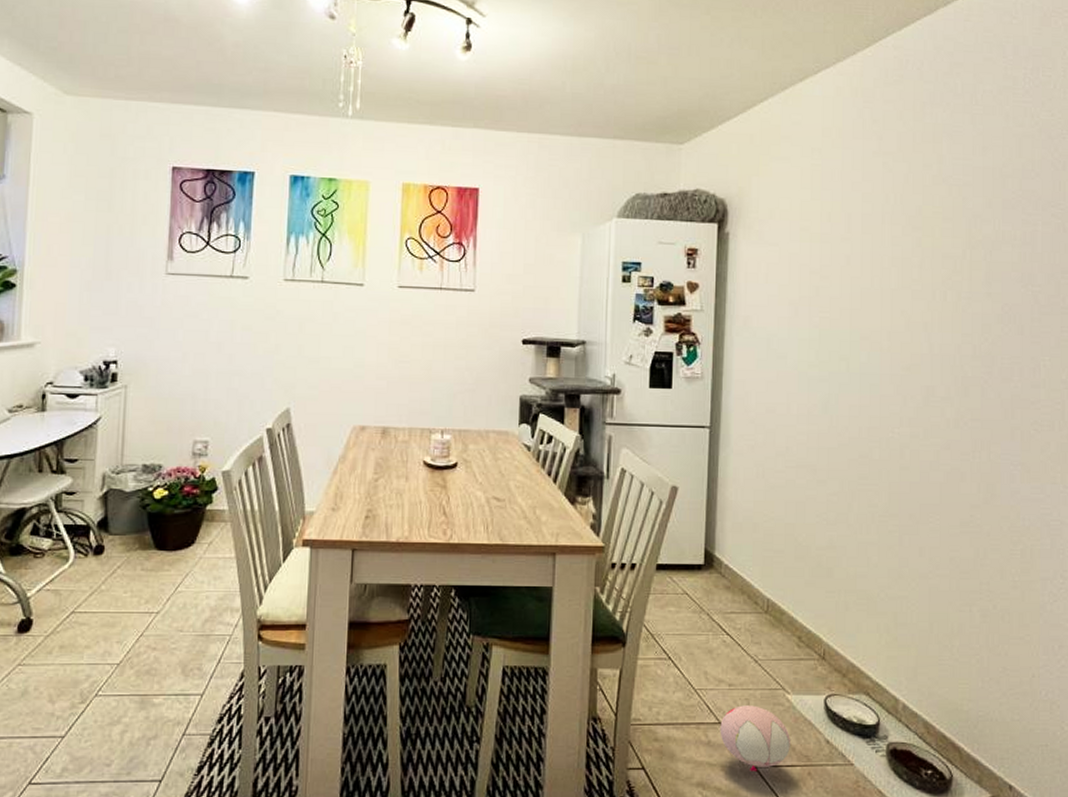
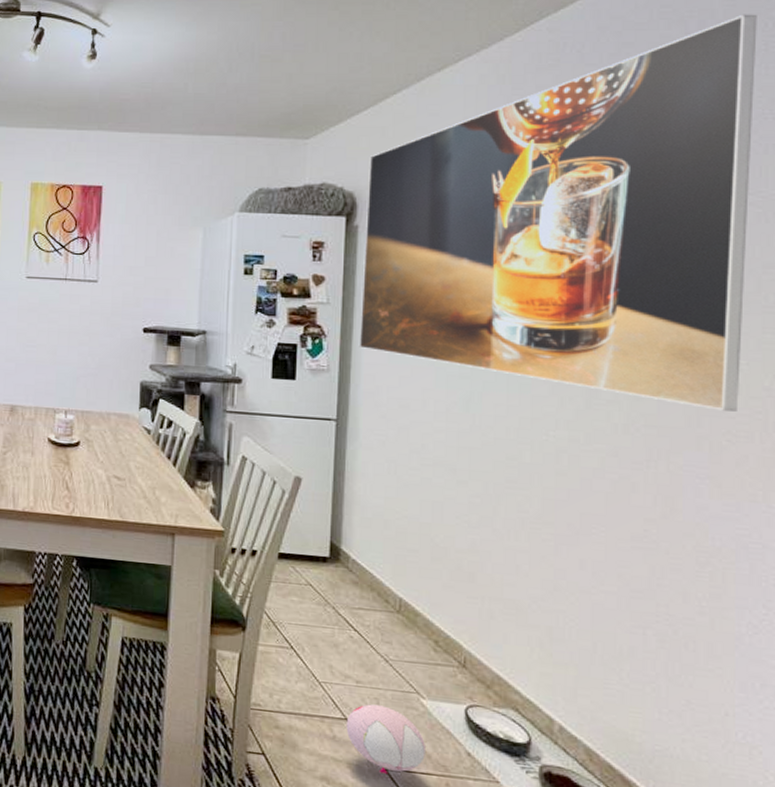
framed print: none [730,42,1058,403] -> present [359,14,757,412]

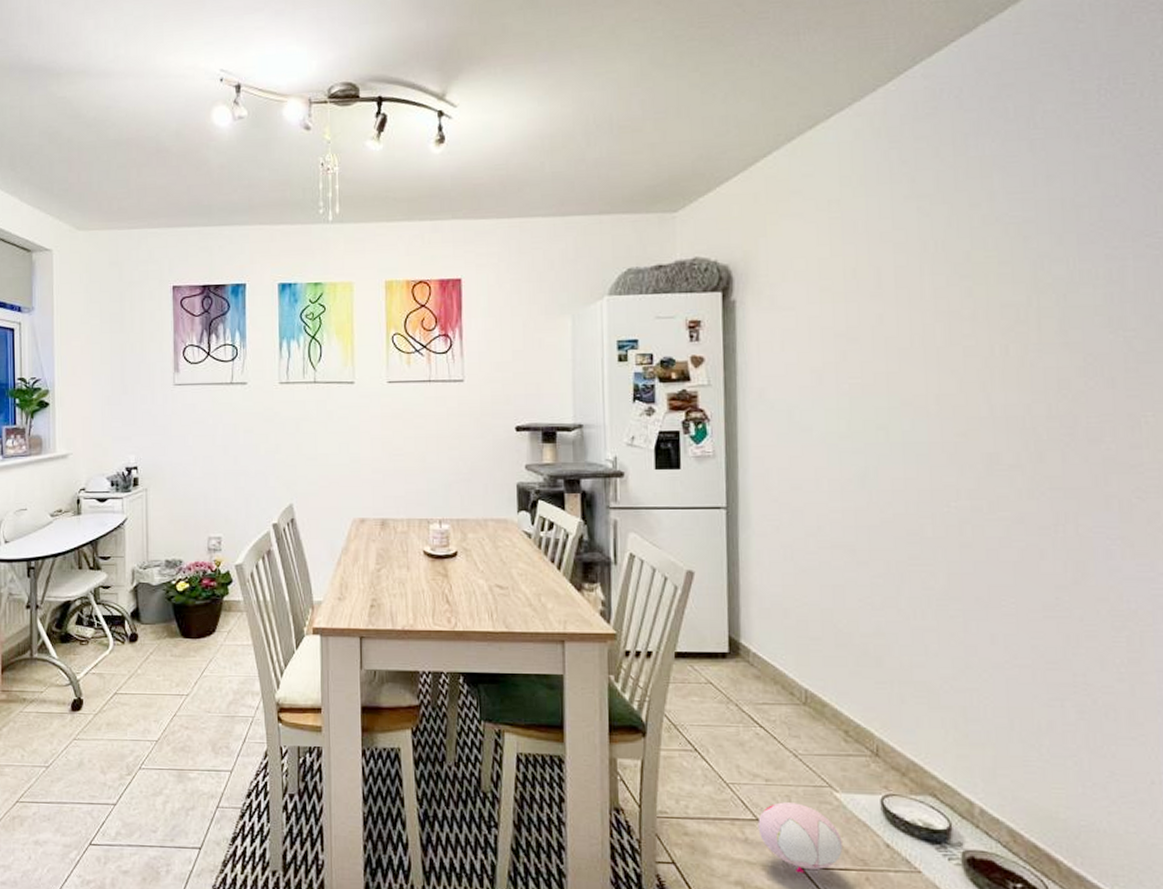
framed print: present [359,14,757,412] -> none [742,43,1147,467]

